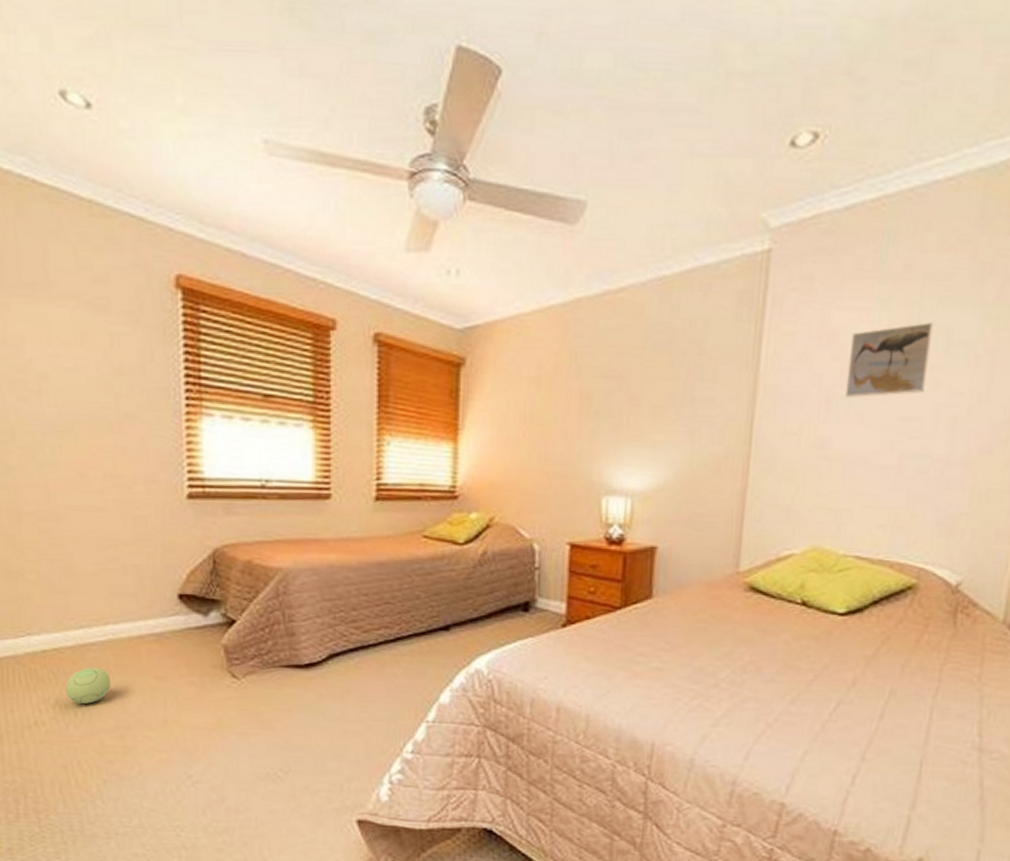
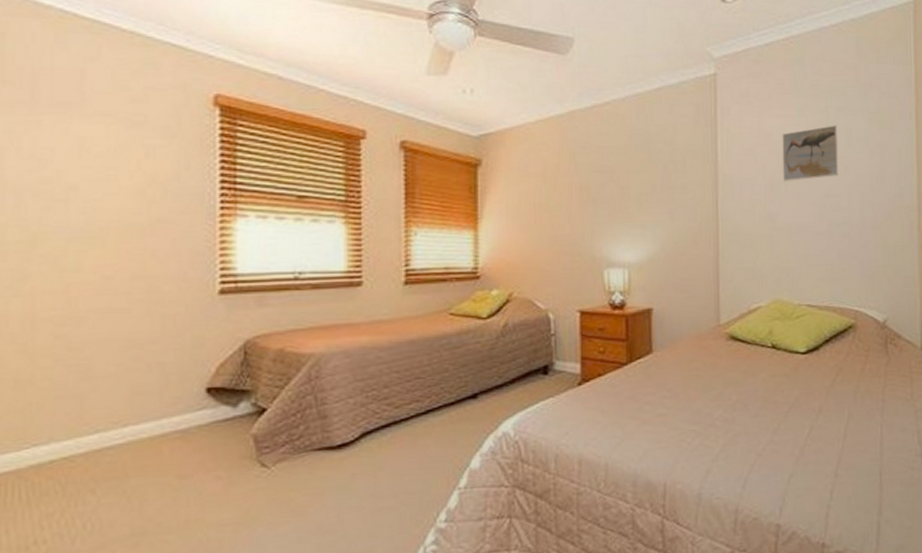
plush toy: present [66,667,112,704] -> none [75,473,128,514]

